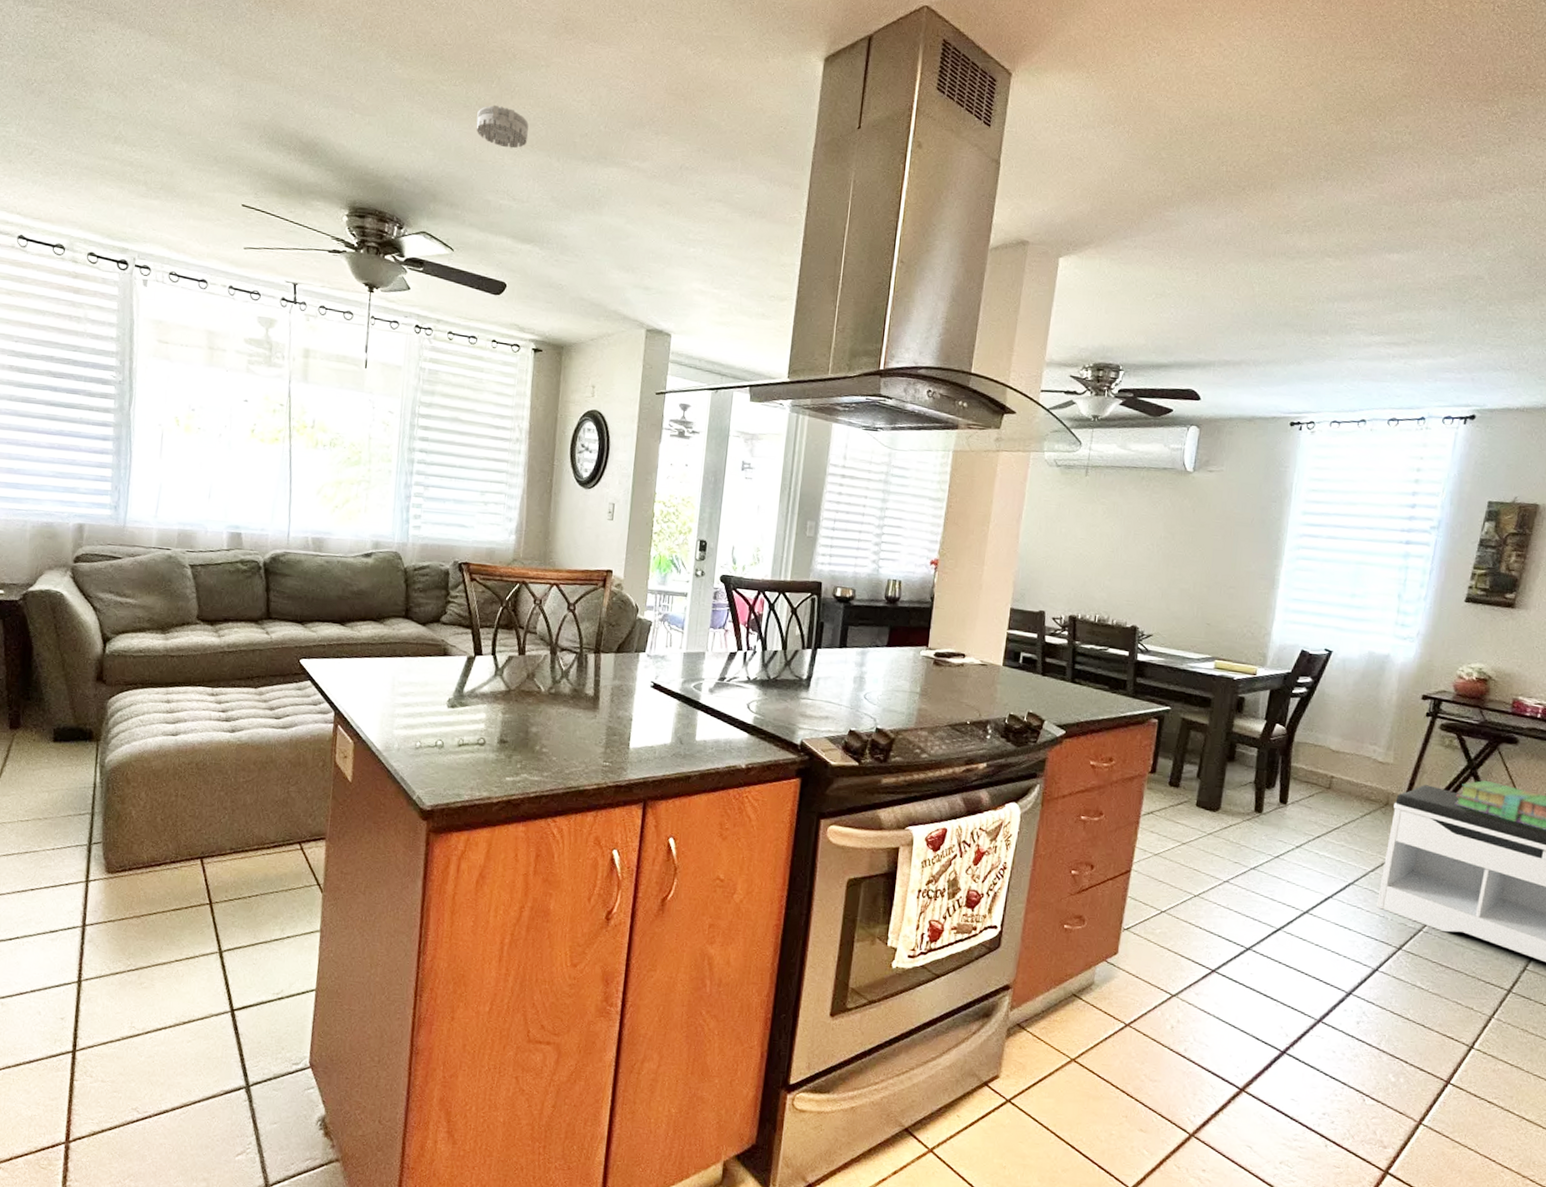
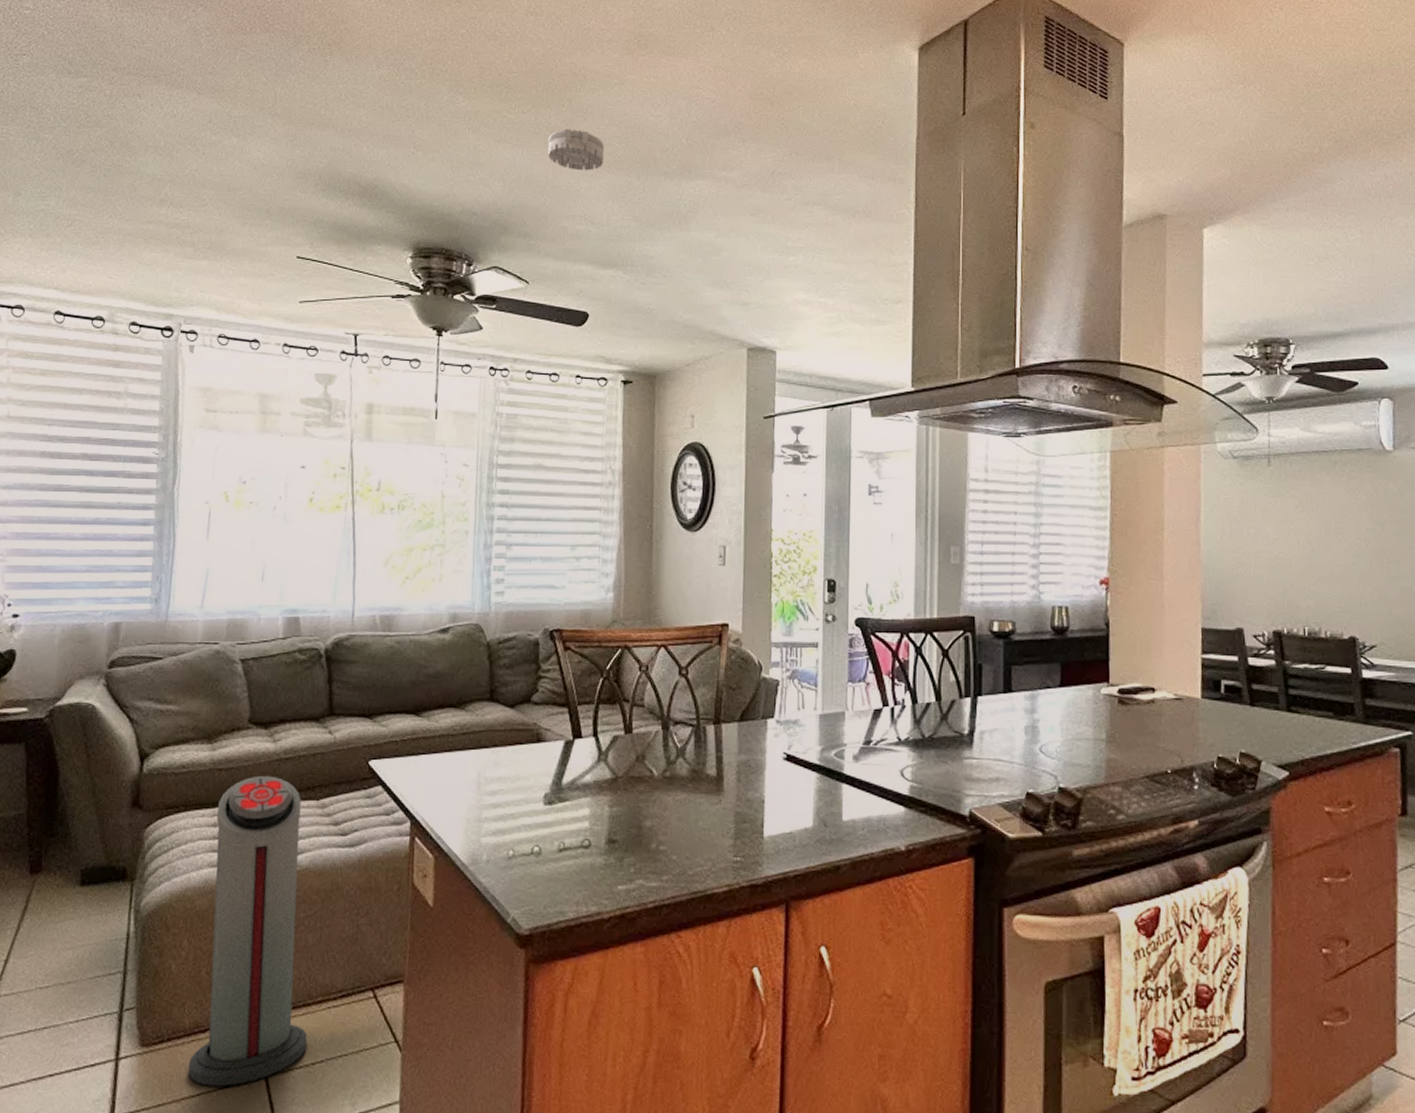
air purifier: none [146,664,245,909] -> present [187,775,308,1087]

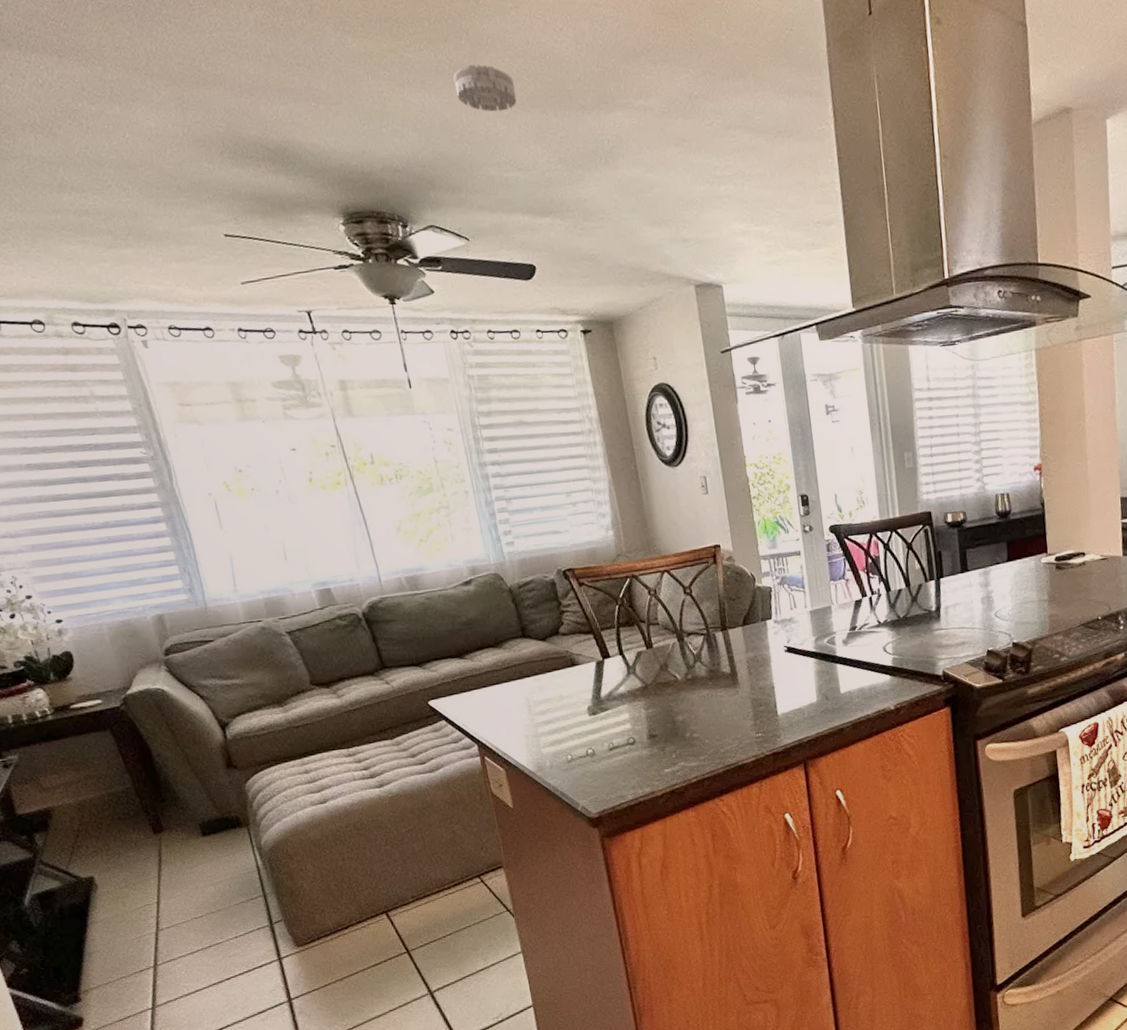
air purifier: present [187,775,308,1087] -> none [304,725,436,966]

